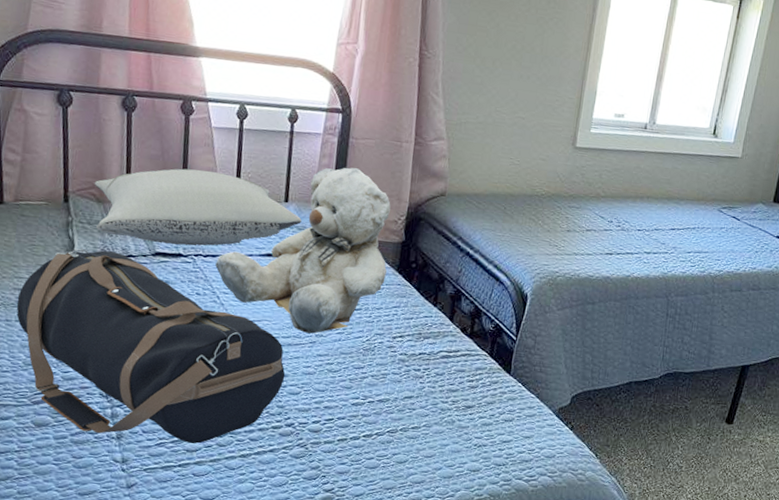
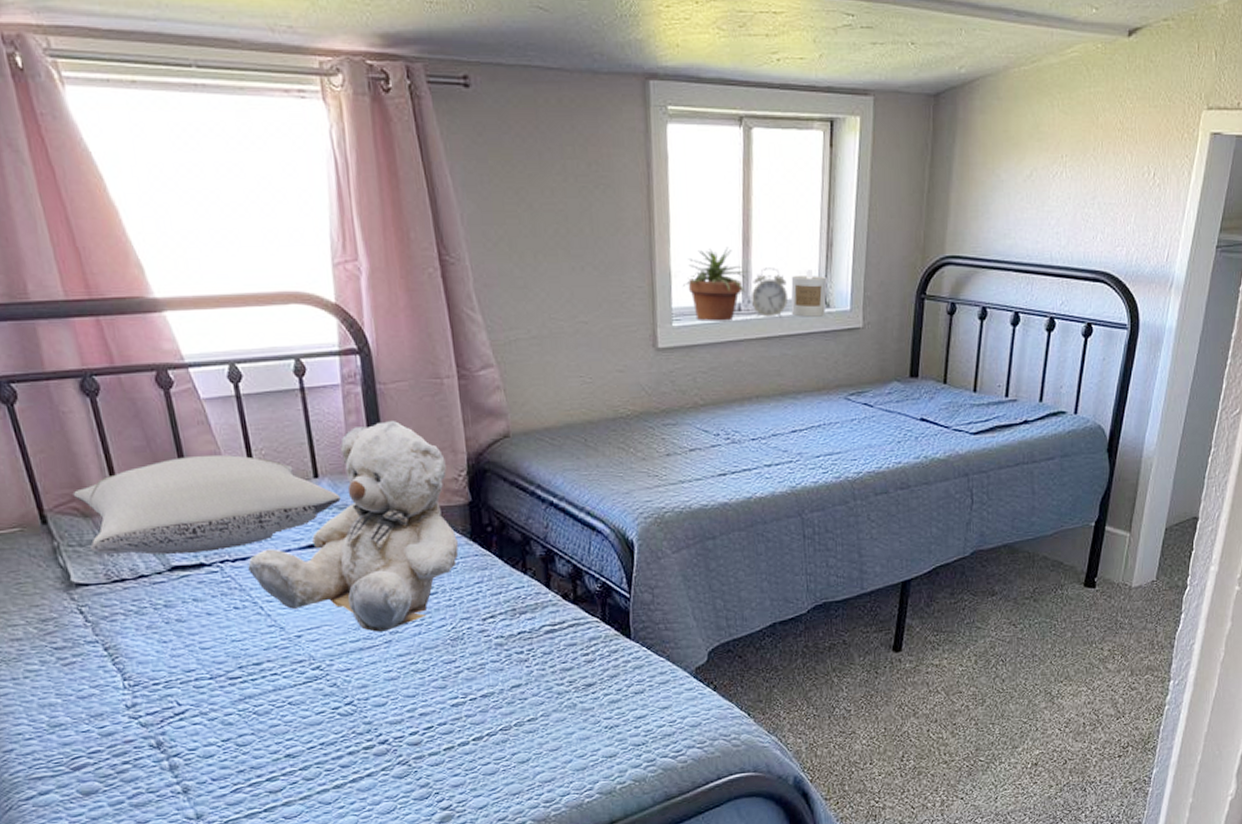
duffel bag: present [16,248,286,444] -> none [18,574,365,791]
potted plant: none [603,78,658,136] -> present [682,247,749,323]
alarm clock: none [655,99,687,140] -> present [750,267,789,318]
candle: none [686,106,719,144] -> present [790,270,828,317]

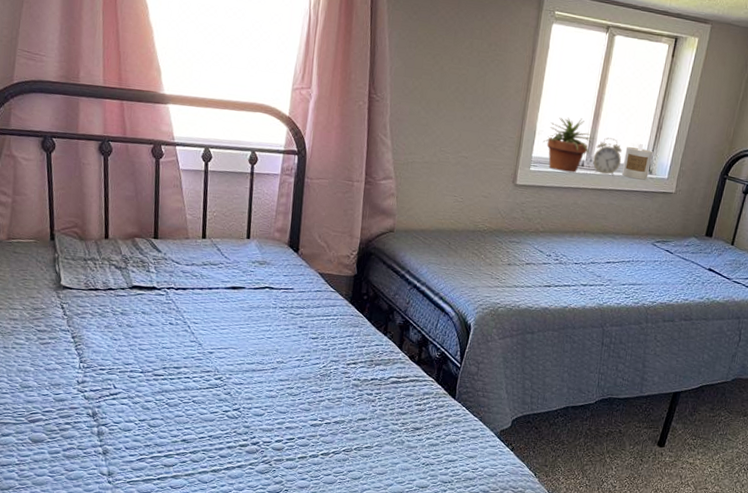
pillow: present [73,454,341,555] -> none [76,208,263,280]
teddy bear: present [248,421,459,632] -> none [186,206,344,361]

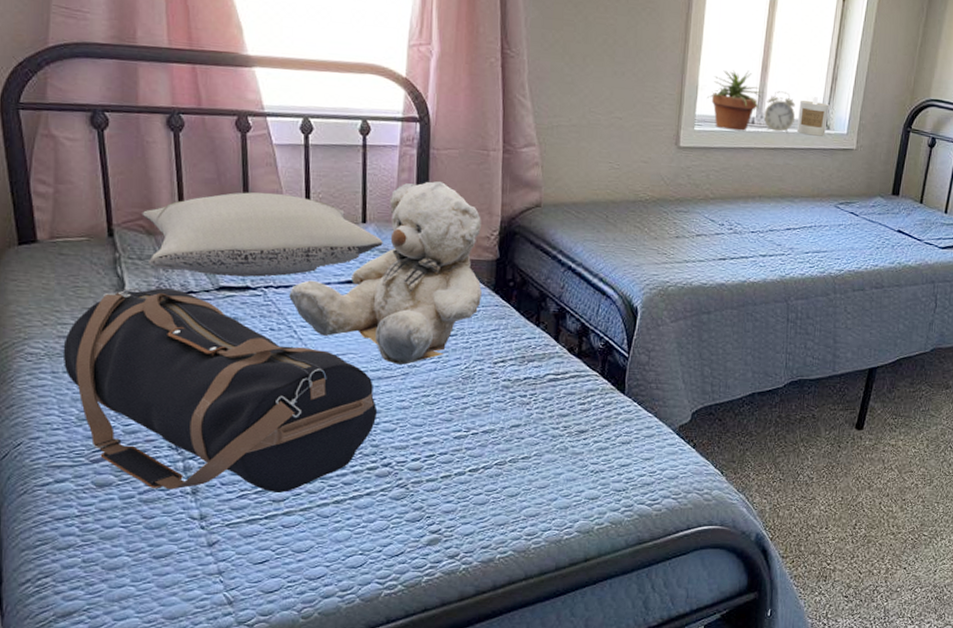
duffel bag: none [12,282,251,459] -> present [62,286,378,493]
pillow: none [76,208,263,280] -> present [142,192,383,277]
teddy bear: none [186,206,344,361] -> present [289,181,482,365]

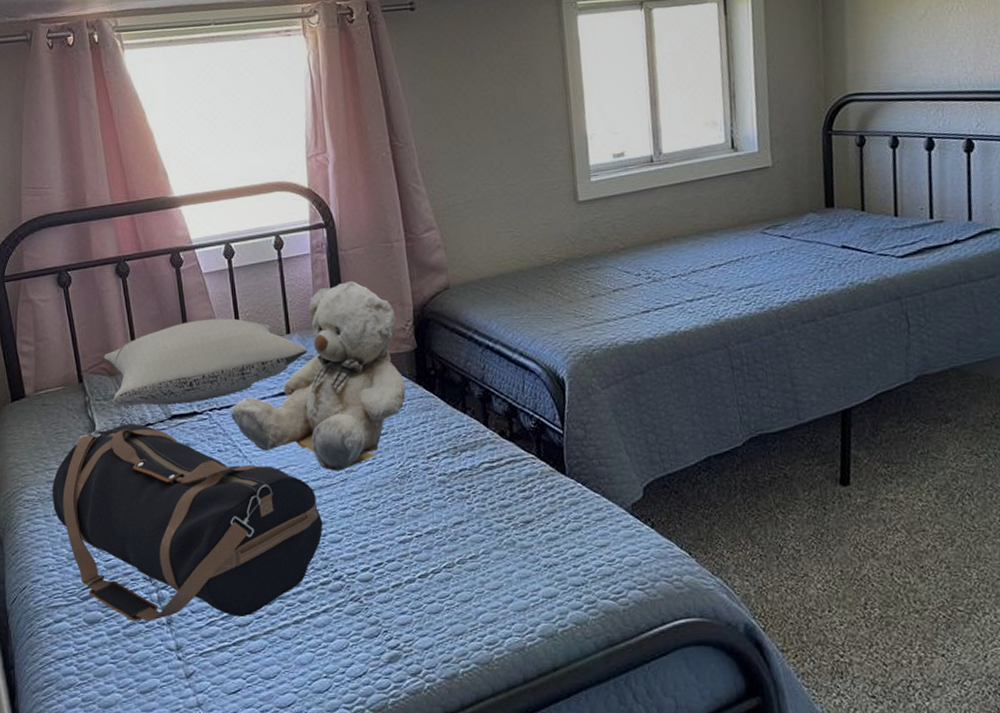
potted plant: present [706,70,765,132] -> none [597,108,659,175]
alarm clock: present [763,91,796,133] -> none [661,121,698,166]
candle: present [796,97,830,137] -> none [698,120,734,163]

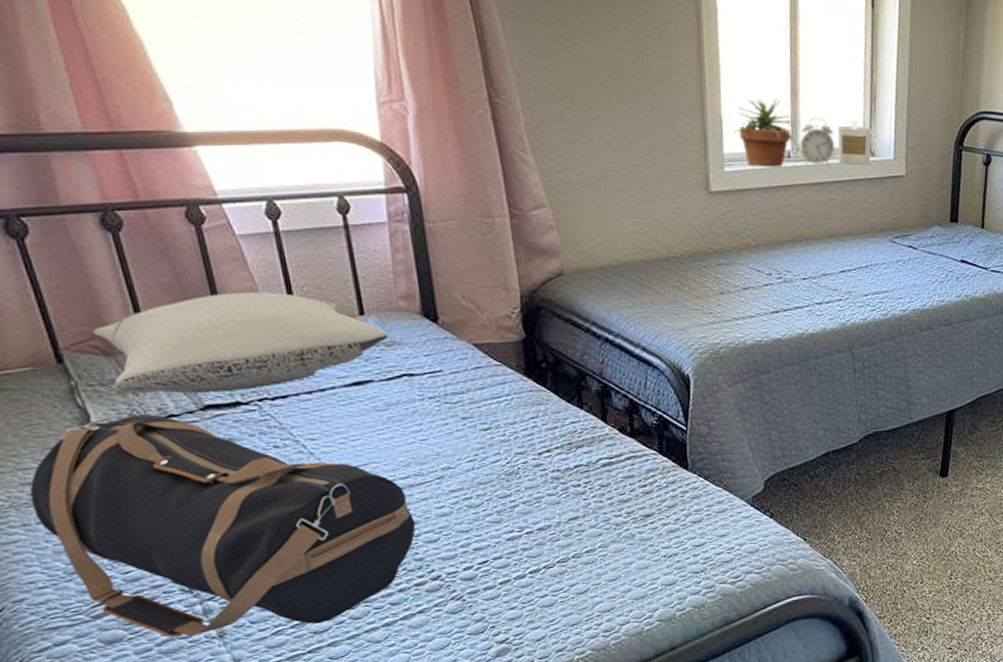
teddy bear: present [231,281,406,471] -> none [289,259,513,469]
potted plant: none [597,108,659,175] -> present [733,97,798,168]
alarm clock: none [661,121,698,166] -> present [799,118,836,165]
candle: none [698,120,734,163] -> present [837,121,872,165]

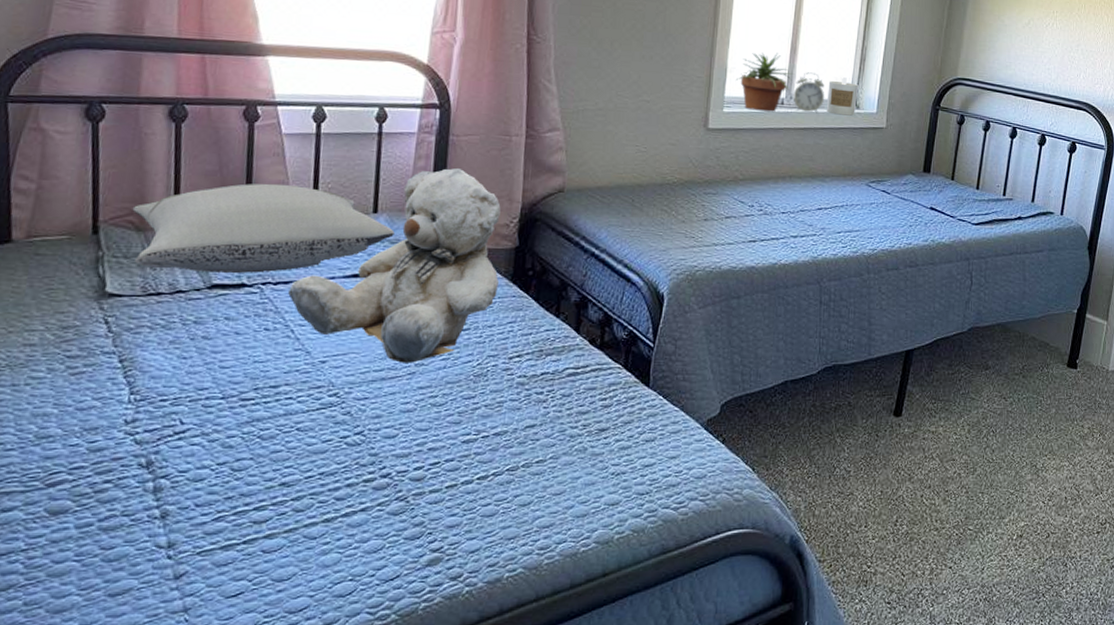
duffel bag: present [29,414,416,638] -> none [26,287,379,515]
teddy bear: none [289,259,513,469] -> present [288,168,501,363]

